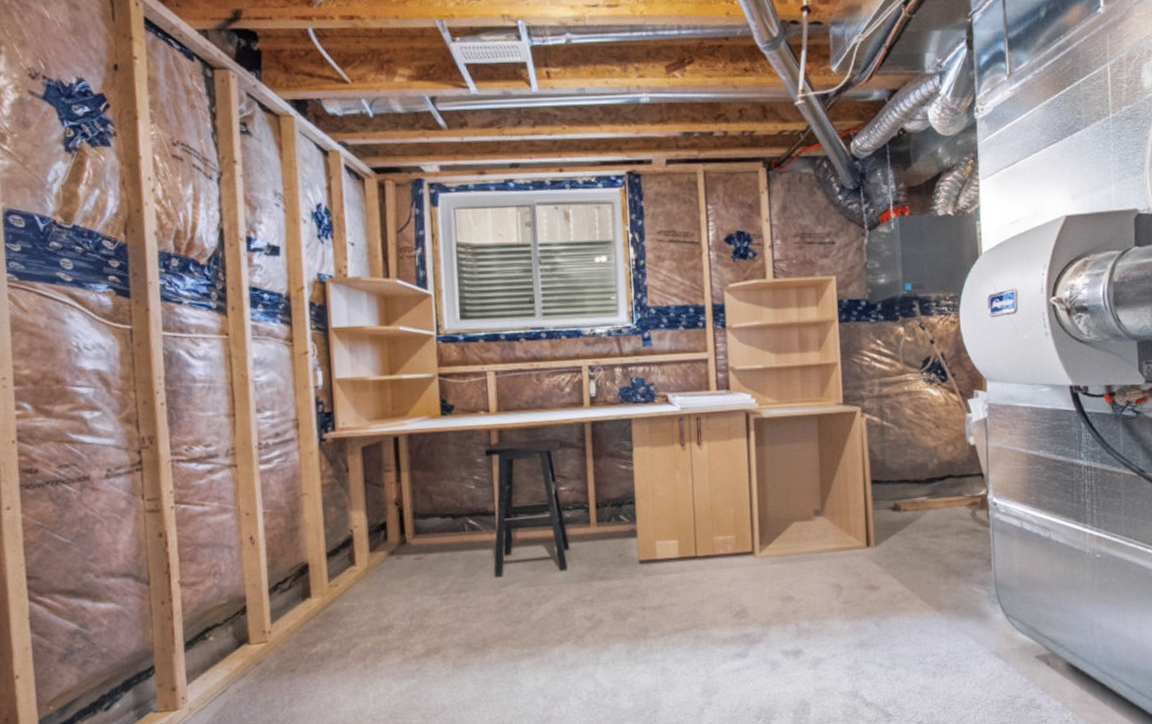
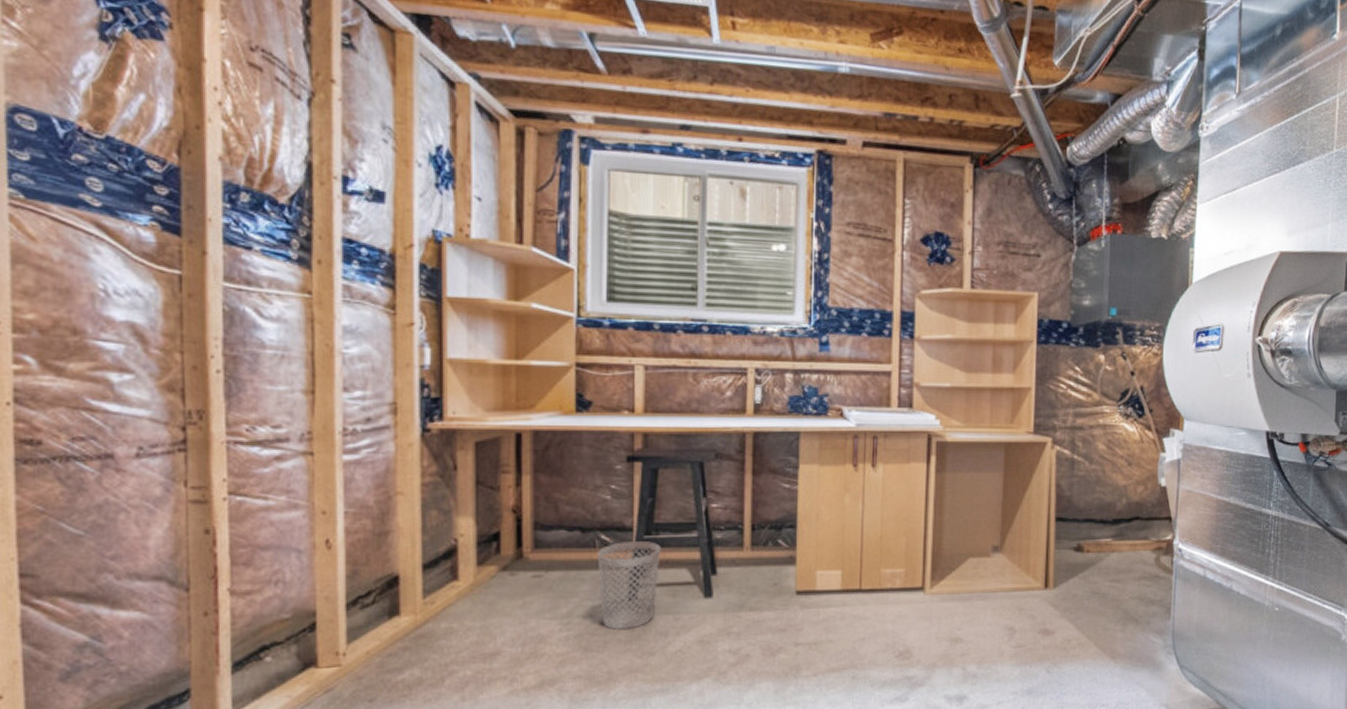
wastebasket: none [467,523,520,602] -> present [597,541,661,630]

